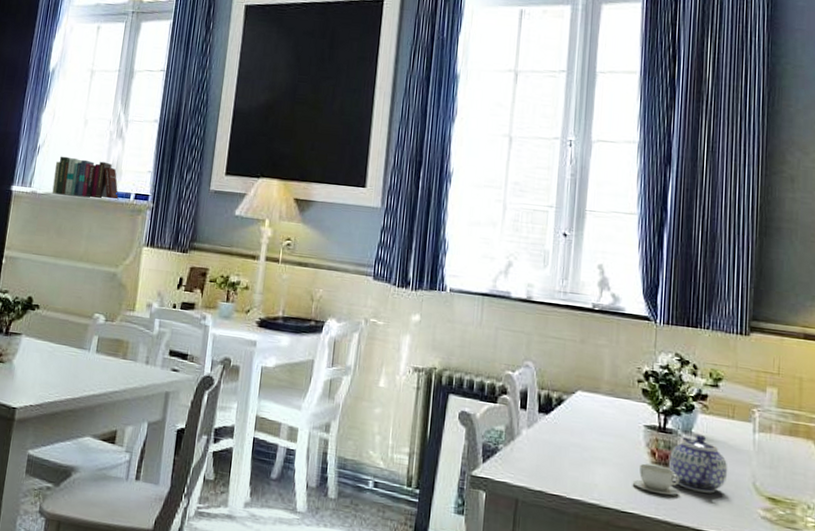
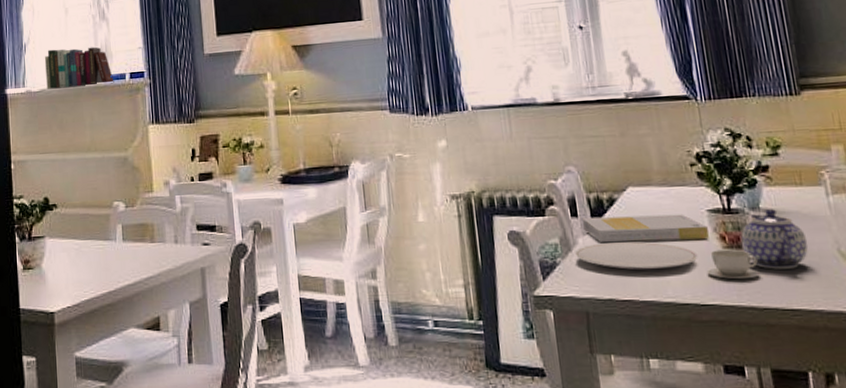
plate: none [516,437,628,473] -> present [574,241,698,271]
book: none [529,411,641,452] -> present [582,214,709,243]

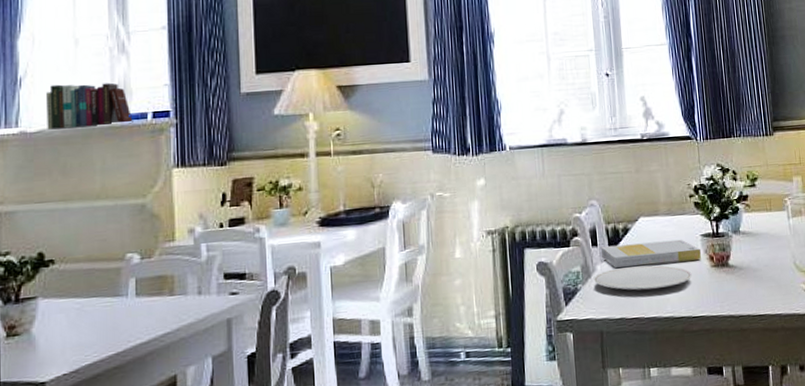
teacup: present [706,249,761,279] -> none [698,267,739,293]
teapot: present [740,209,809,269] -> none [724,232,774,283]

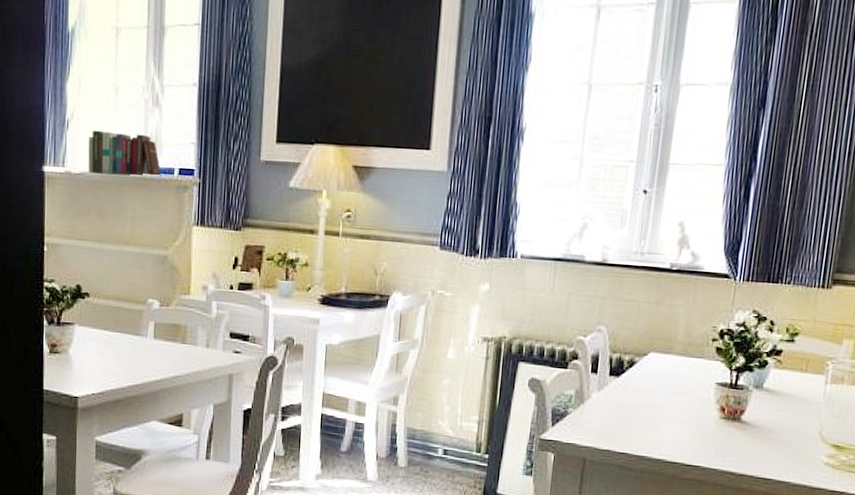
plate: present [593,265,692,291] -> none [586,399,696,430]
book: present [601,239,701,269] -> none [600,374,712,408]

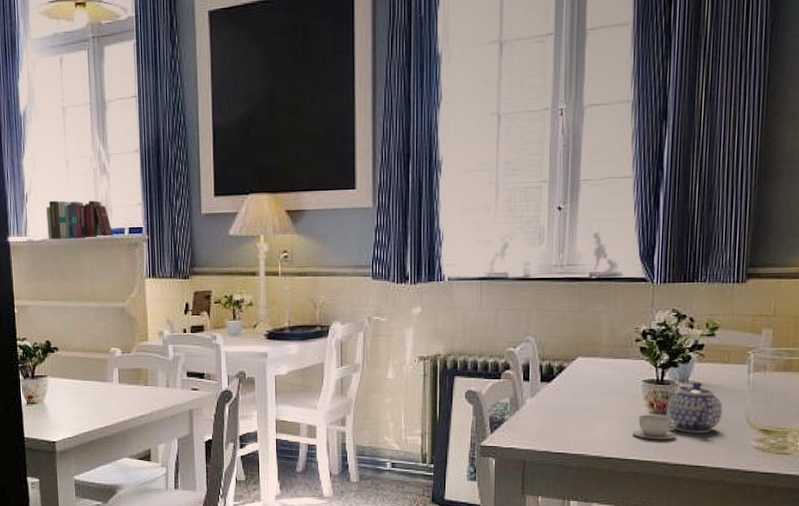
teacup: none [700,419,748,447] -> present [632,414,678,439]
teapot: none [737,389,797,444] -> present [666,382,723,433]

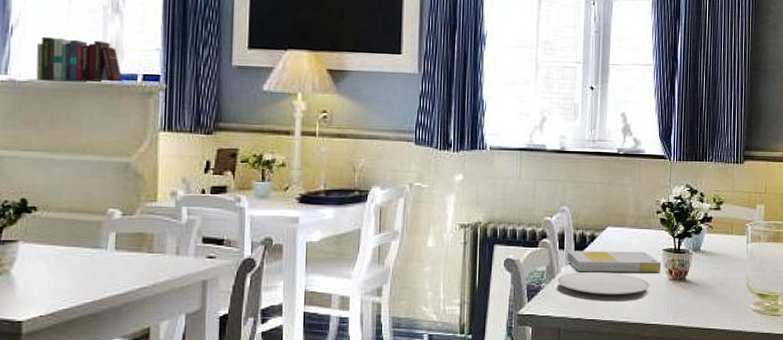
plate: none [521,404,627,429] -> present [556,272,650,296]
book: none [533,381,640,405] -> present [567,250,661,272]
teacup: present [632,414,678,439] -> none [654,281,692,304]
teapot: present [666,382,723,433] -> none [682,251,728,298]

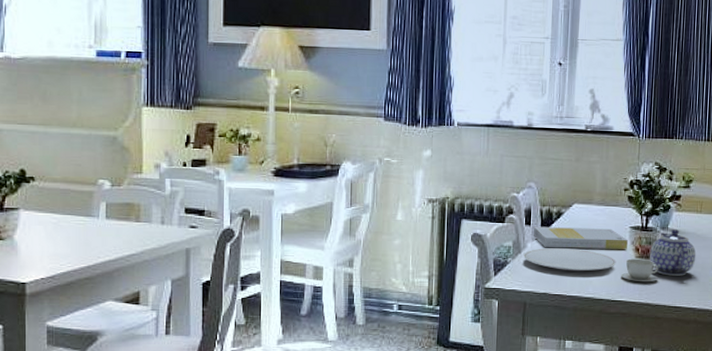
books: present [36,36,123,84] -> none [29,15,108,61]
teacup: none [654,281,692,304] -> present [620,258,659,281]
teapot: none [682,251,728,298] -> present [649,229,697,276]

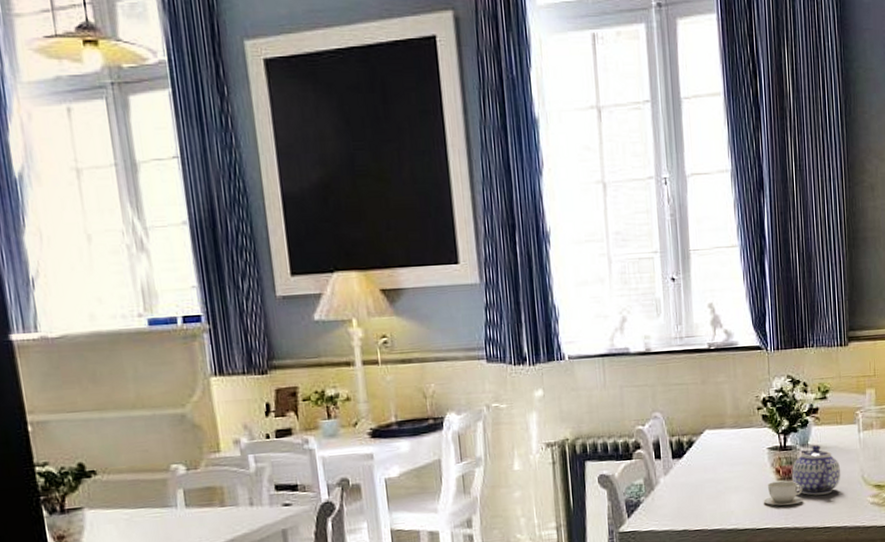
plate: present [523,248,617,272] -> none [656,478,757,504]
book: present [534,226,628,249] -> none [665,452,767,482]

